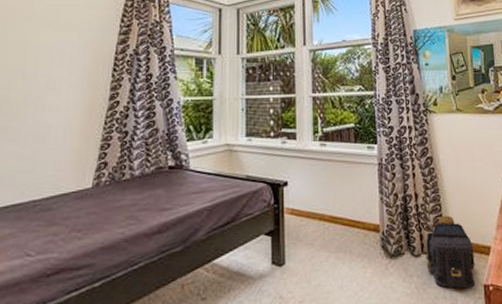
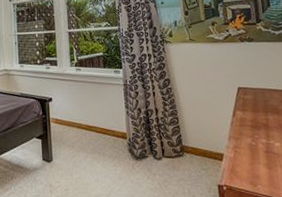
backpack: present [426,215,476,289] -> none [166,127,211,187]

